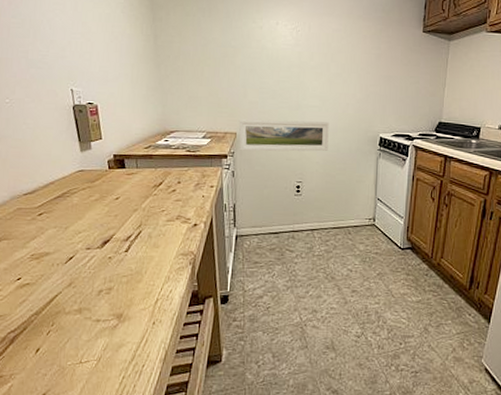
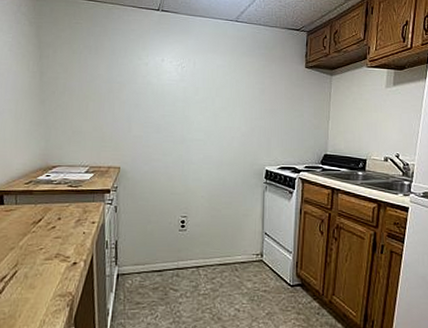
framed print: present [238,119,329,152] -> none [122,154,214,186]

